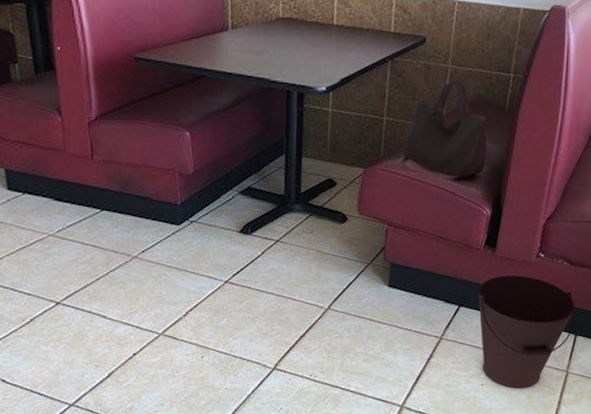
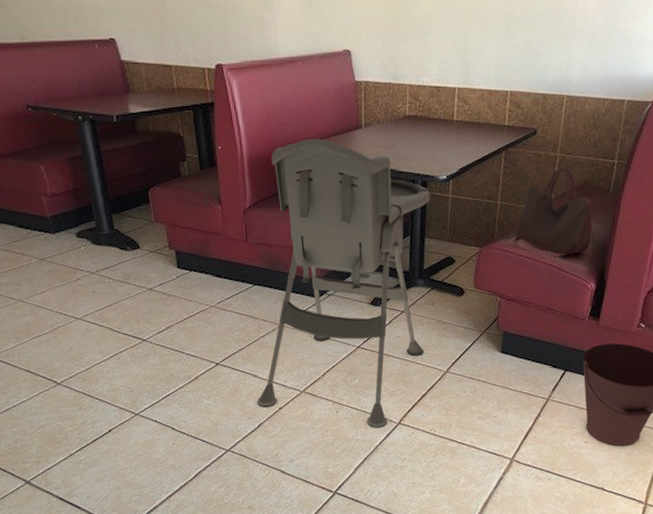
high chair: none [107,40,309,375] -> present [257,138,431,428]

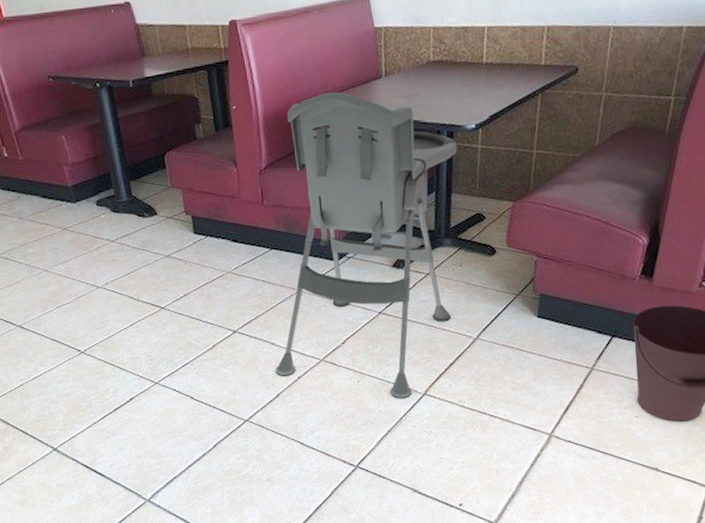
handbag: present [515,168,592,255] -> none [554,108,644,207]

